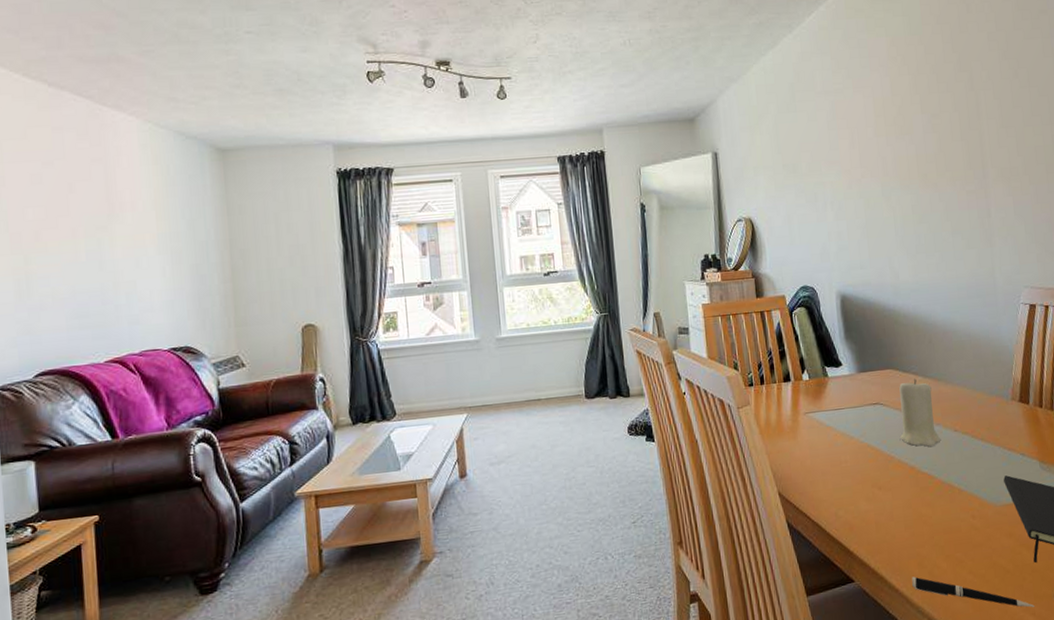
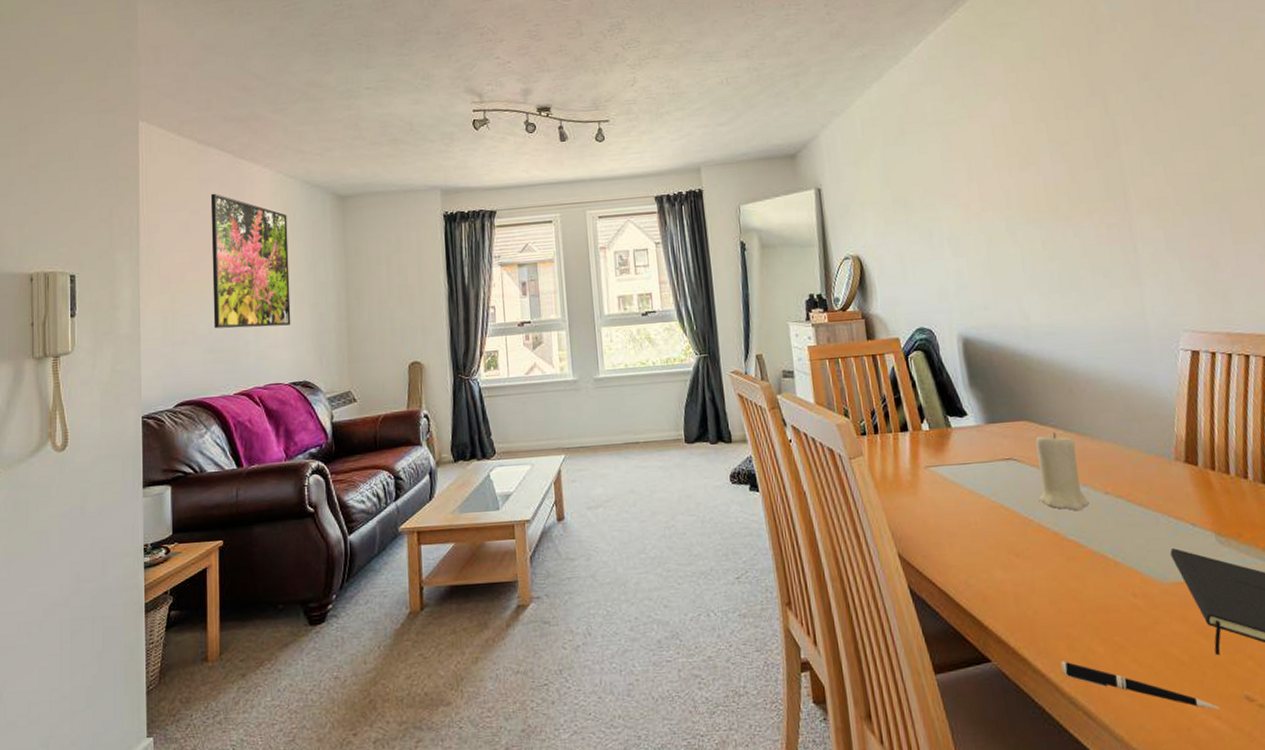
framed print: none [66,142,169,292] -> present [210,193,291,329]

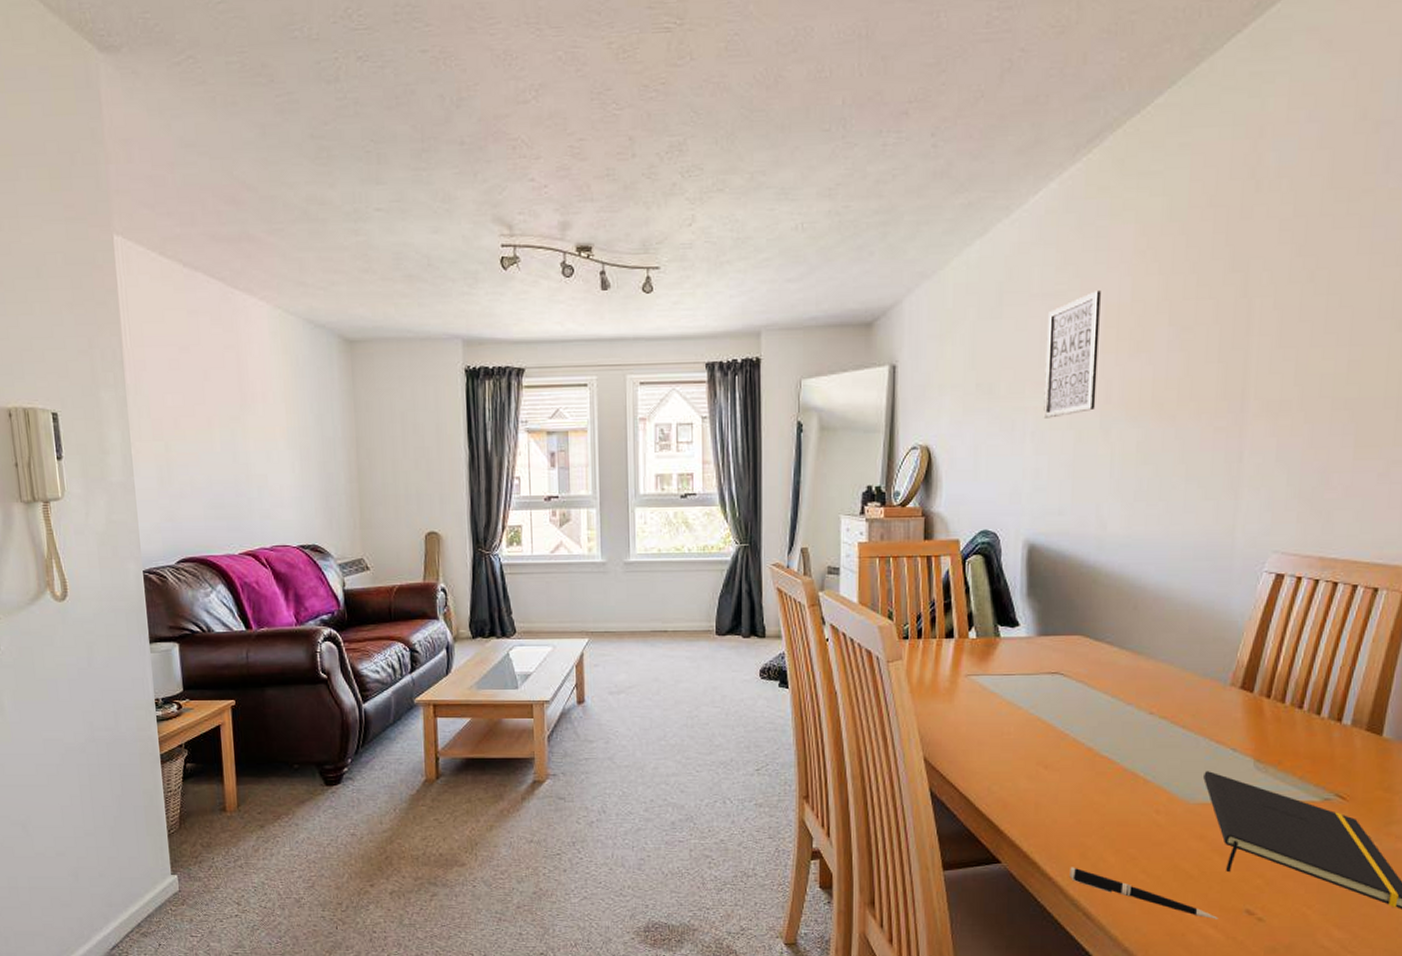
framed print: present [210,193,291,329] -> none [201,327,298,484]
wall art: none [945,117,1000,226] -> present [1043,290,1101,418]
candle: present [1035,432,1090,511] -> none [1078,648,1131,729]

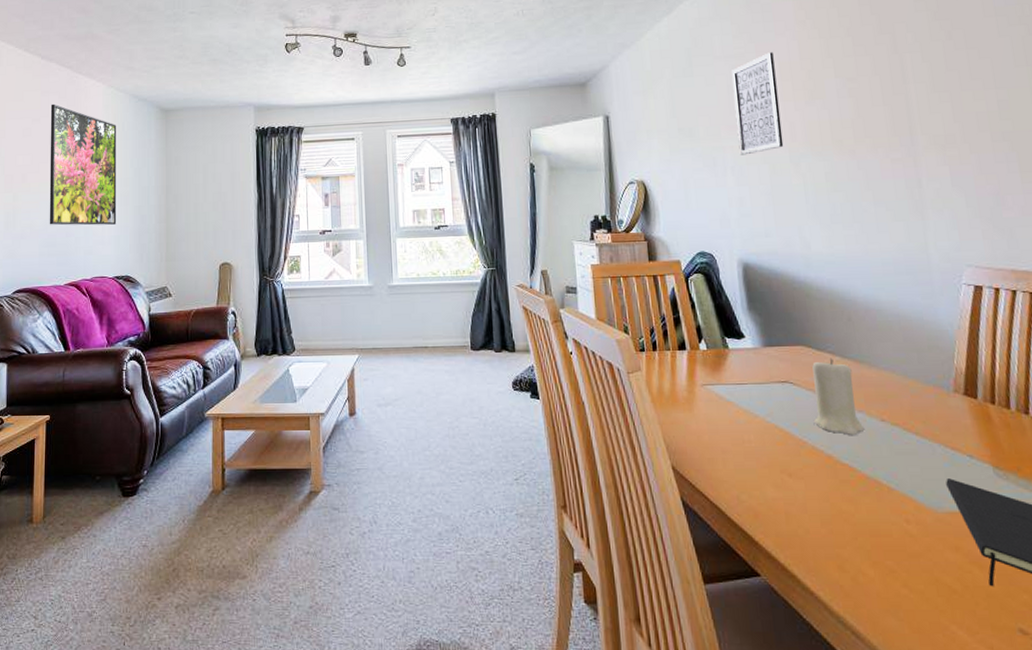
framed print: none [201,327,298,484] -> present [49,103,117,226]
pen: present [1070,867,1218,919] -> none [830,580,992,639]
candle: none [1078,648,1131,729] -> present [812,358,865,436]

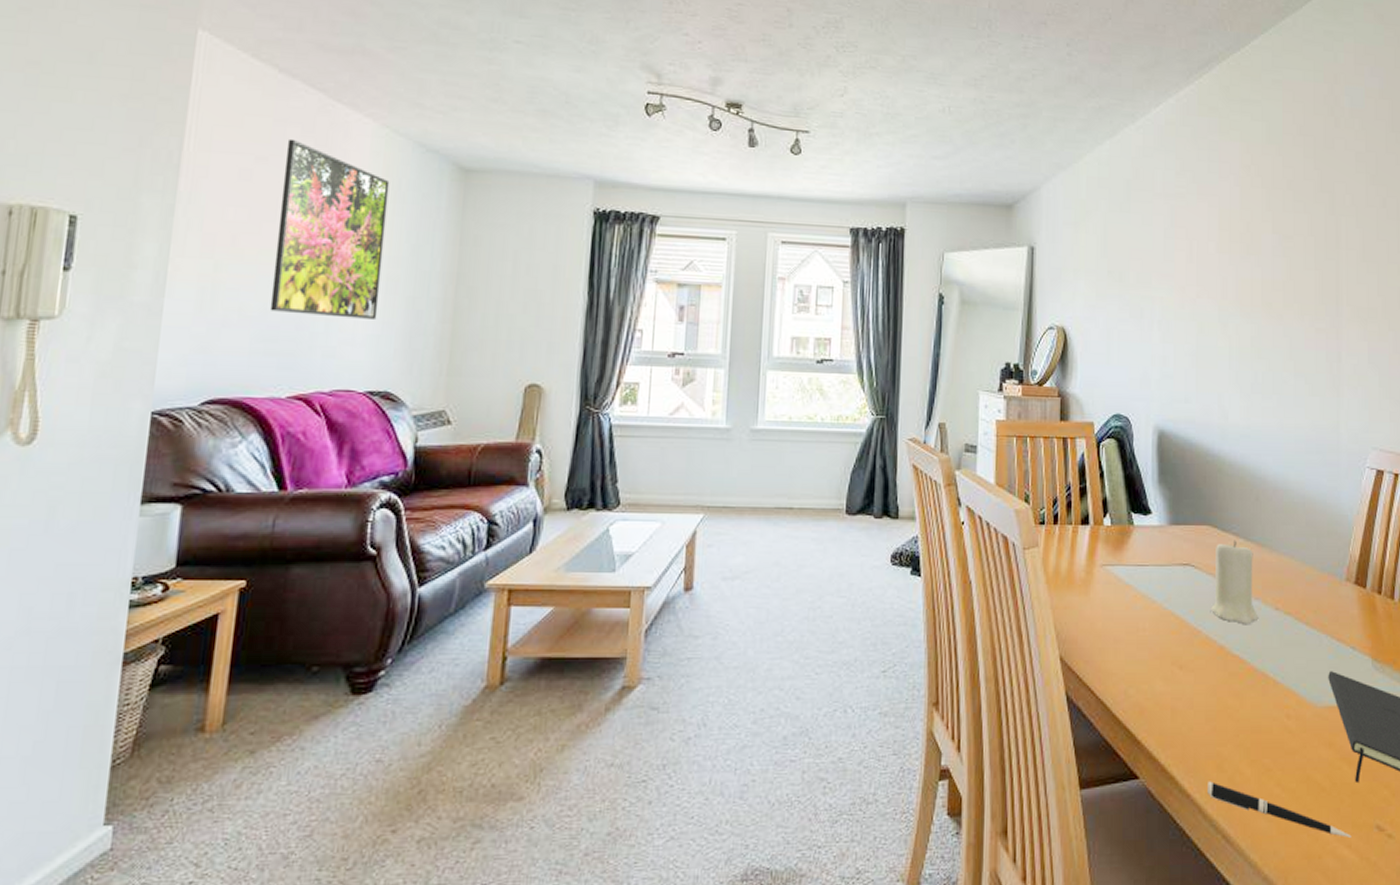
wall art: present [732,52,784,155] -> none [1168,196,1214,309]
pen: none [830,580,992,639] -> present [1208,781,1352,838]

